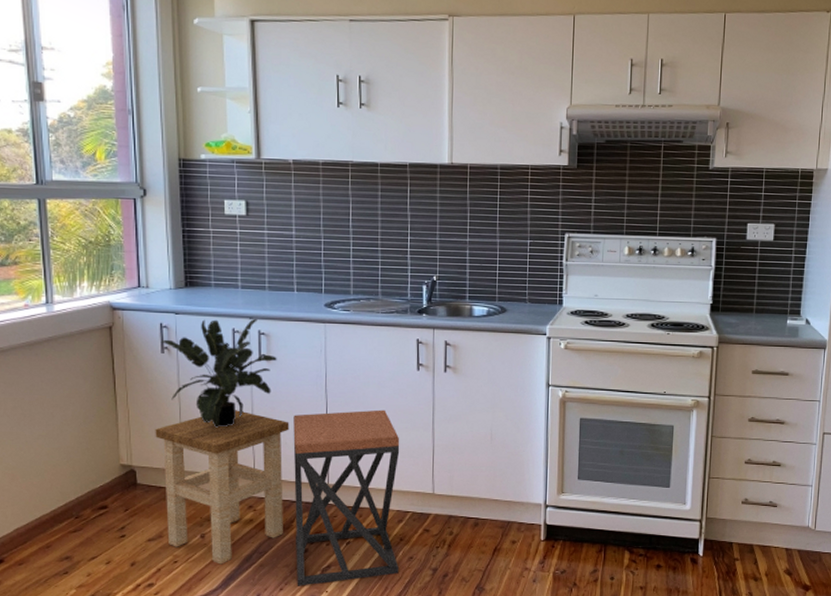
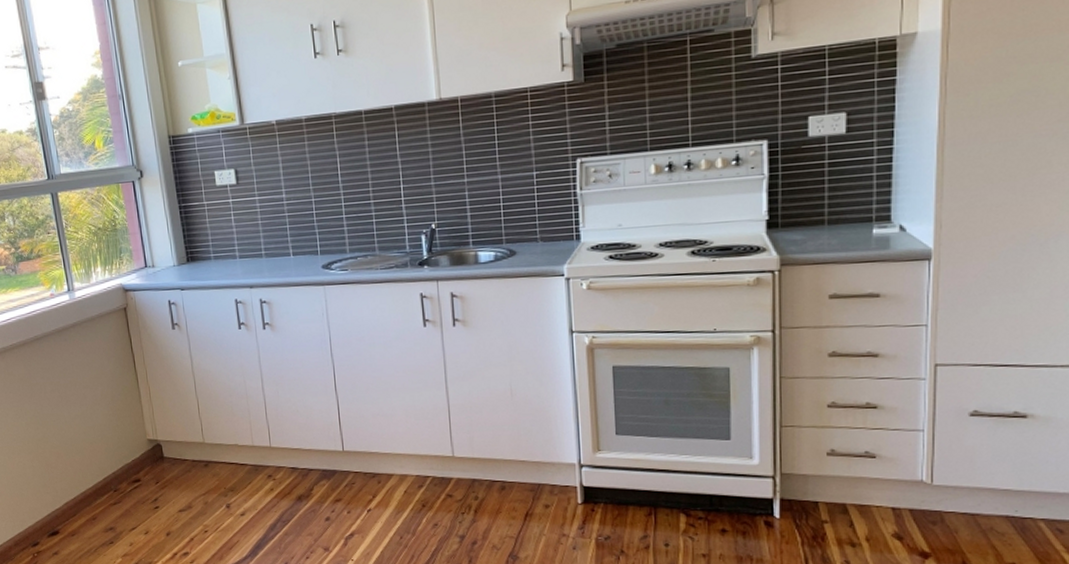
stool: present [155,410,289,565] -> none [174,380,304,534]
potted plant: present [160,318,277,428] -> none [170,287,281,399]
stool: present [293,409,400,586] -> none [302,370,424,555]

